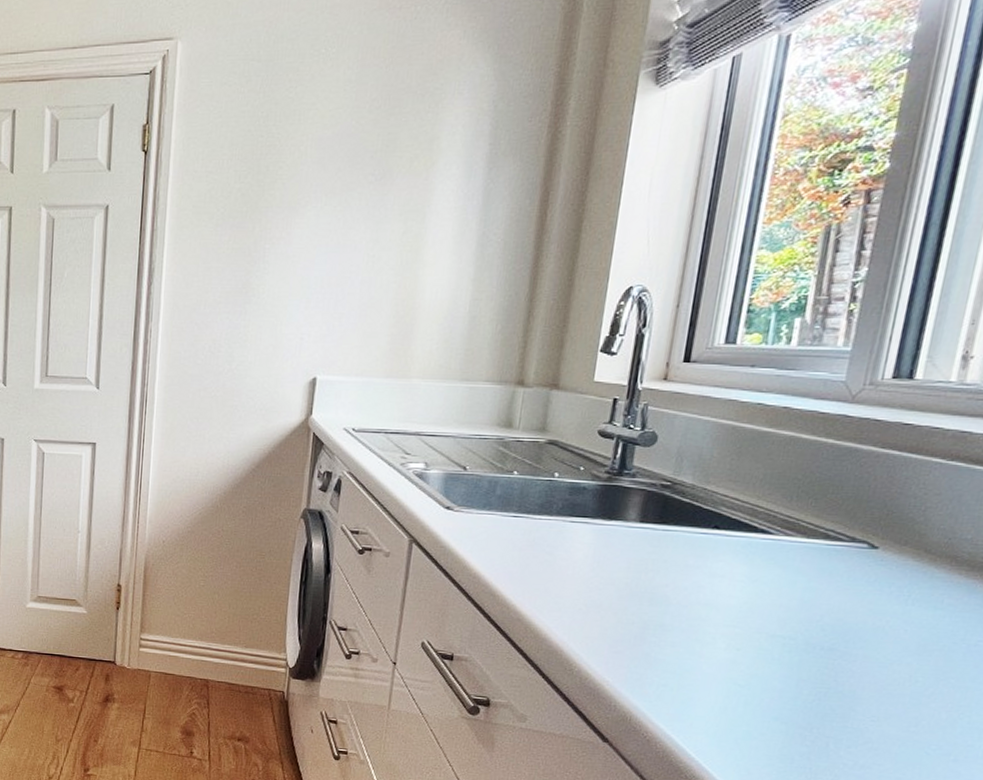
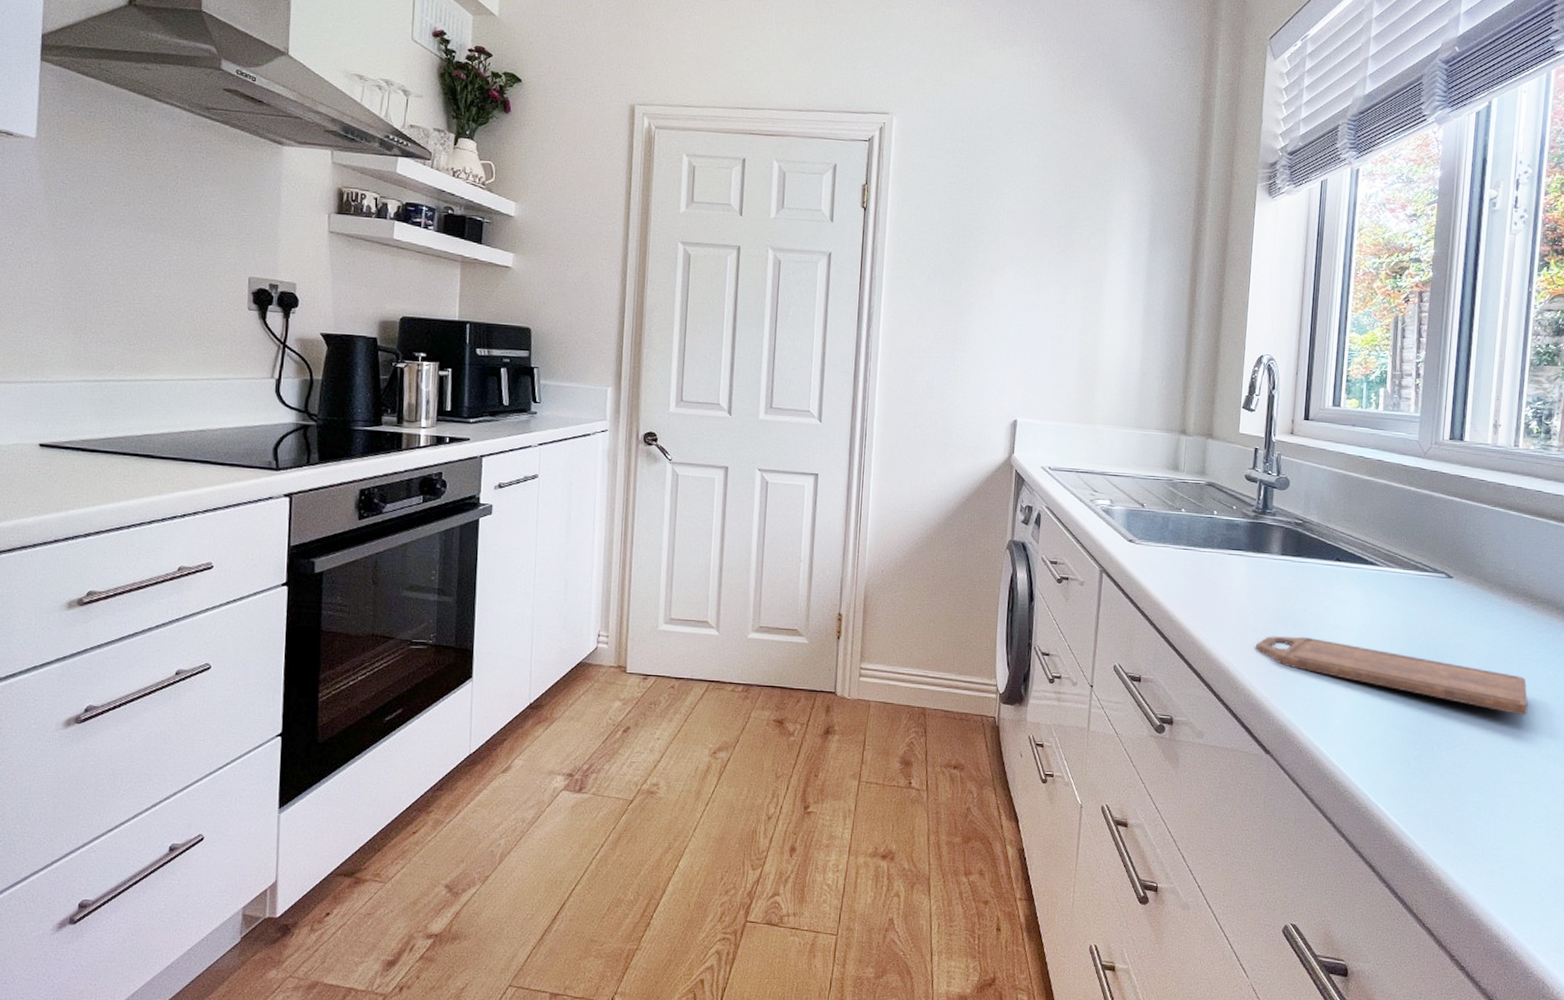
cutting board: none [598,613,974,713] -> present [1255,636,1528,716]

